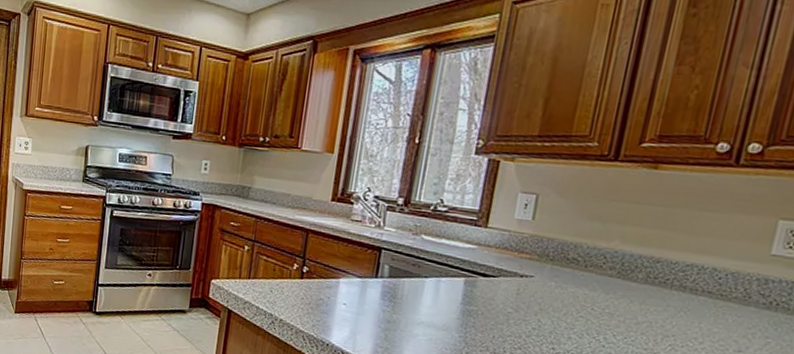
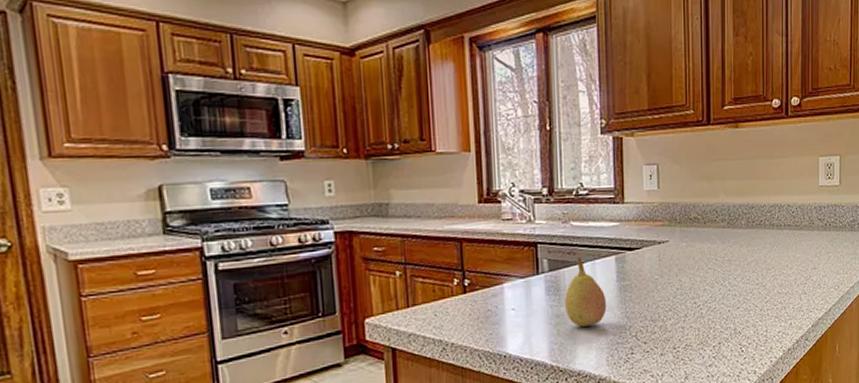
fruit: none [397,270,446,340] -> present [564,256,607,327]

